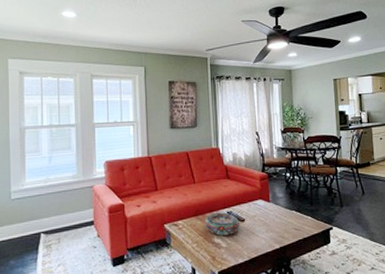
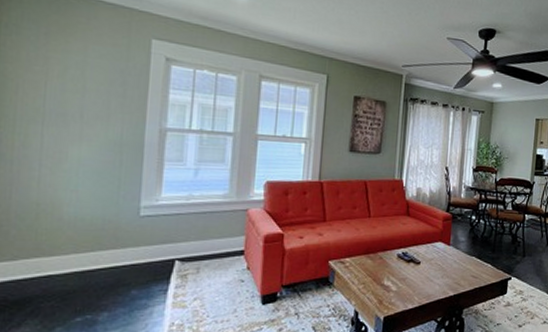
decorative bowl: present [205,212,240,235] -> none [376,252,415,278]

